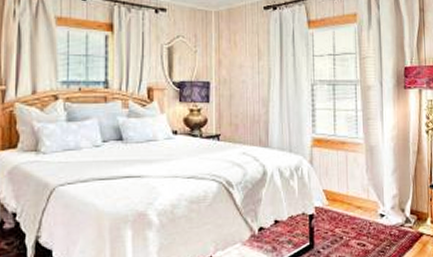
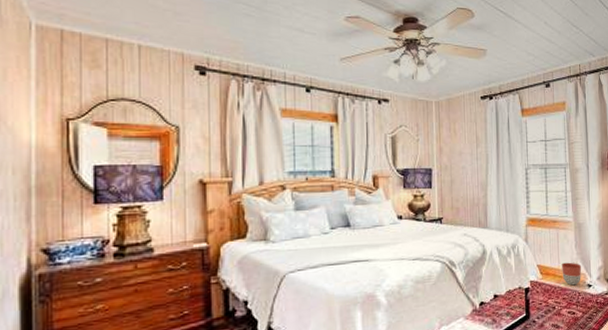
planter: none [351,188,374,215] -> present [562,262,582,286]

